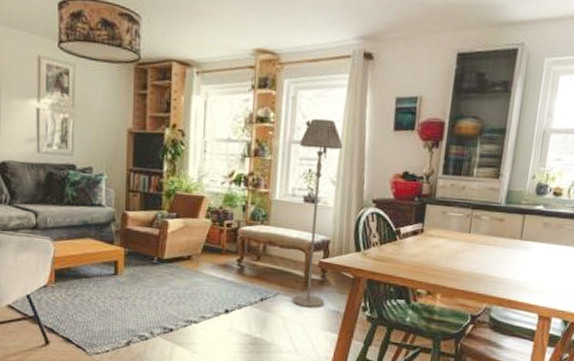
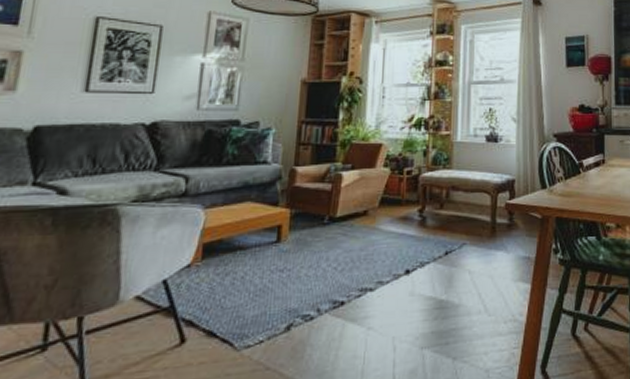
floor lamp: present [292,118,343,308] -> none [479,59,520,257]

